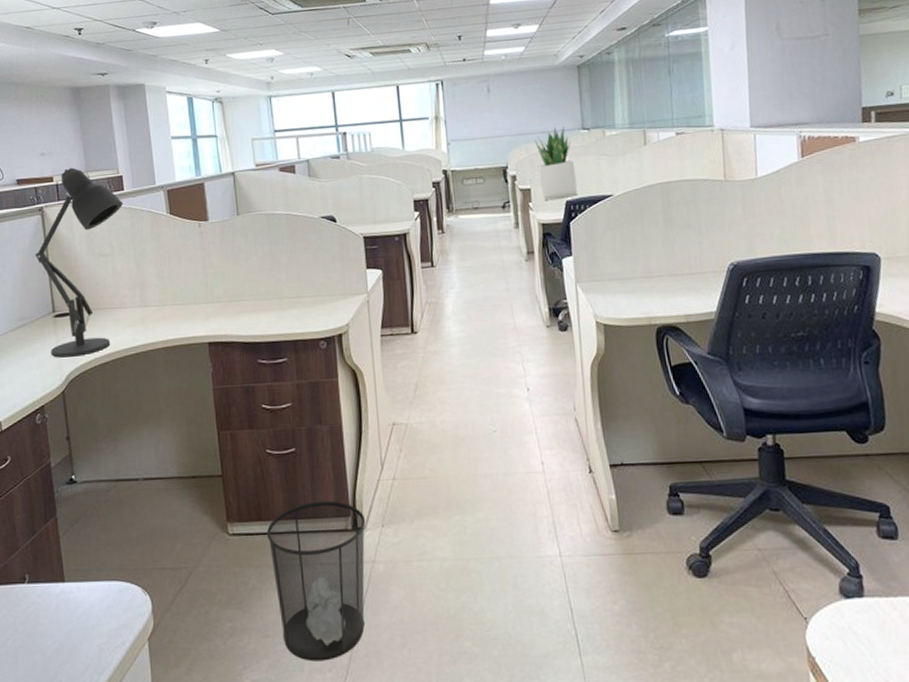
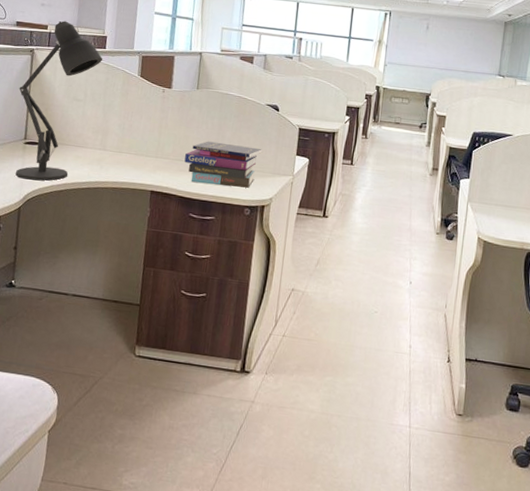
books: none [239,269,327,323] -> present [184,141,263,188]
waste bin: present [266,500,366,662] -> none [163,341,253,479]
planter: present [534,127,578,201] -> none [454,70,487,131]

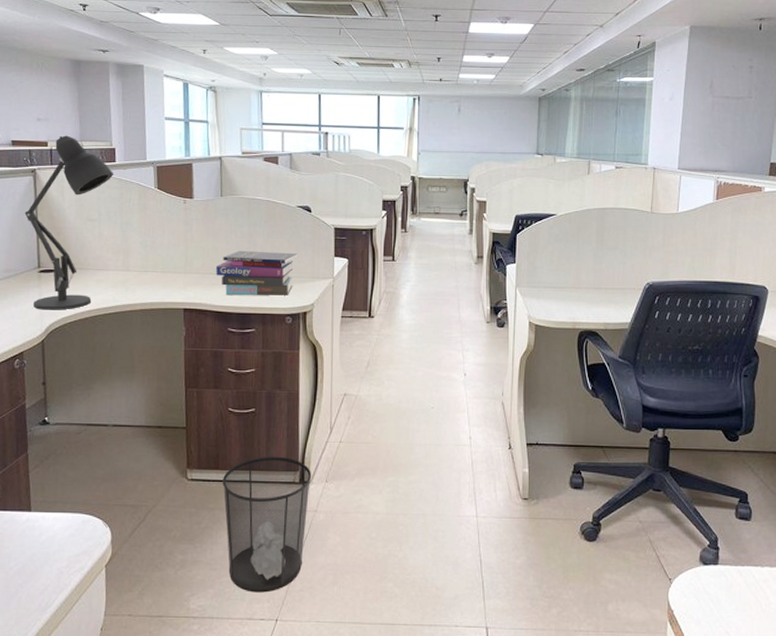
waste bin: none [163,341,253,479] -> present [222,456,312,593]

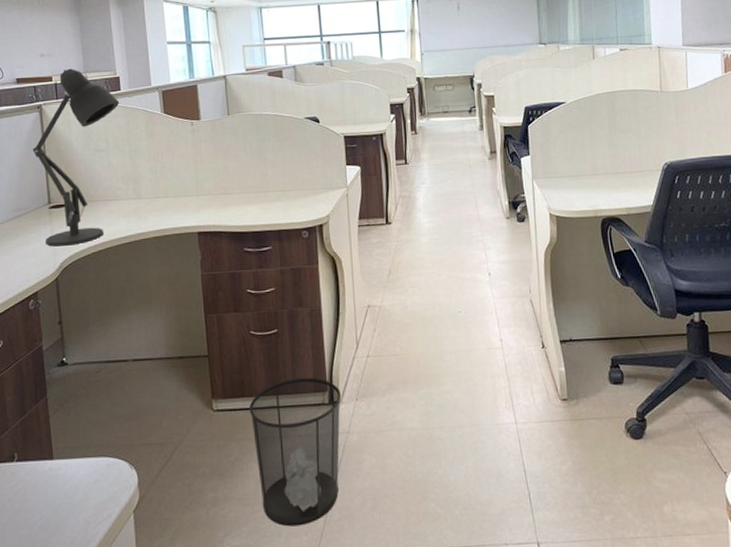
books: present [216,250,299,295] -> none [228,165,310,214]

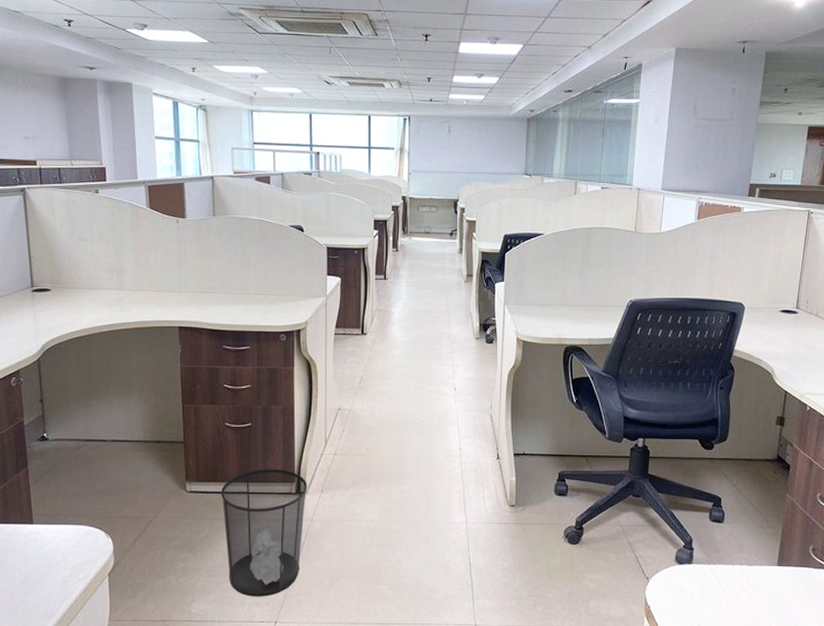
desk lamp: present [32,68,120,247] -> none [15,154,105,329]

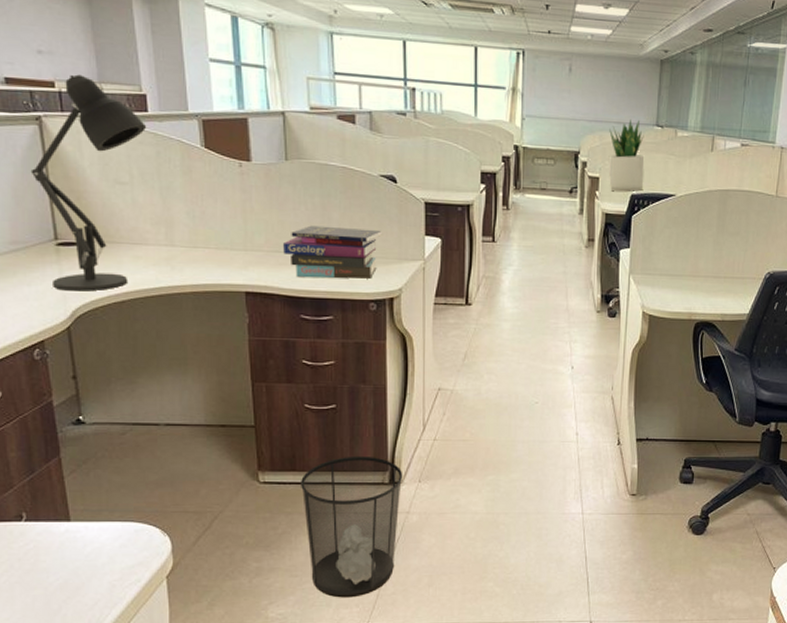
desk lamp: none [15,154,105,329] -> present [30,74,147,292]
books: none [210,269,292,313] -> present [283,225,383,279]
planter: none [483,170,515,233] -> present [608,120,645,193]

